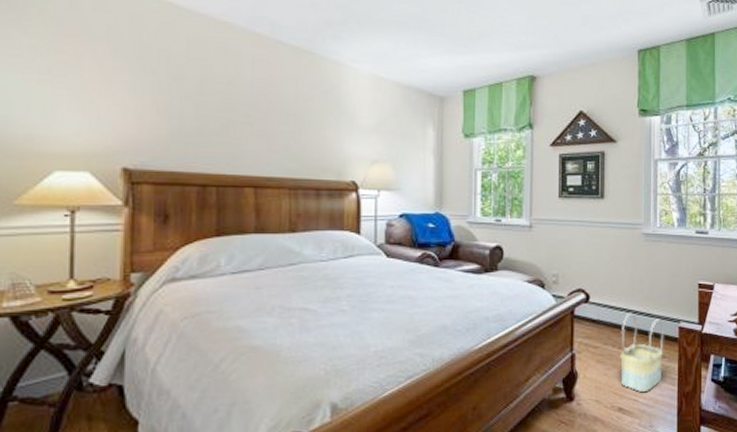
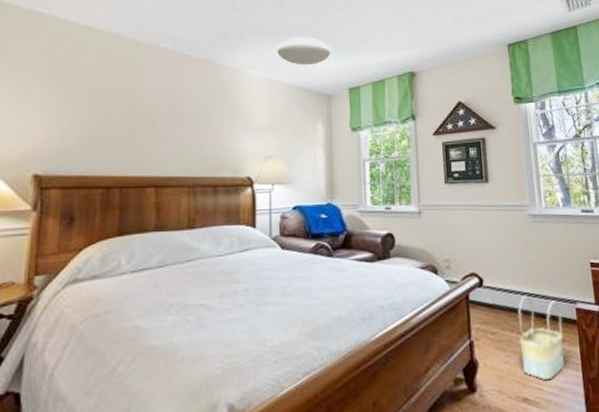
ceiling light: none [386,29,445,63] -> present [277,37,331,66]

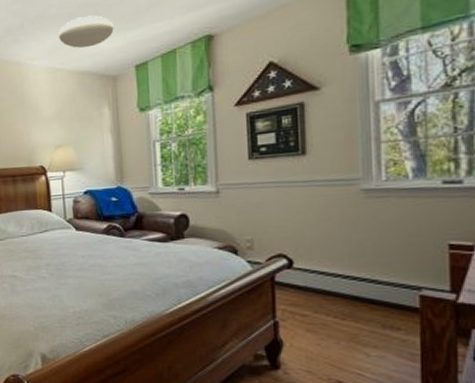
basket: present [517,295,565,381] -> none [335,279,399,367]

